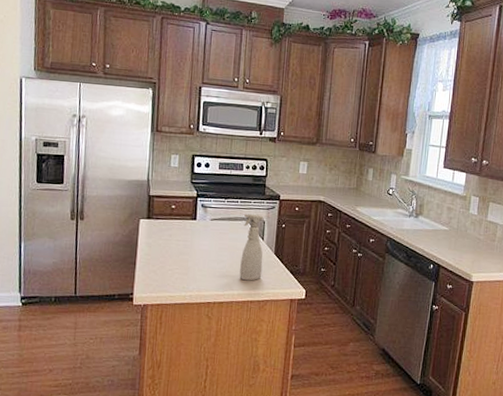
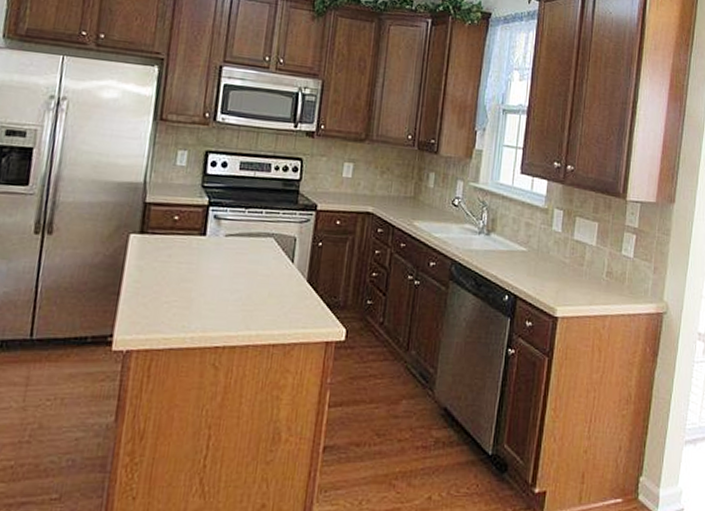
spray bottle: present [239,213,264,281] -> none [259,227,296,318]

